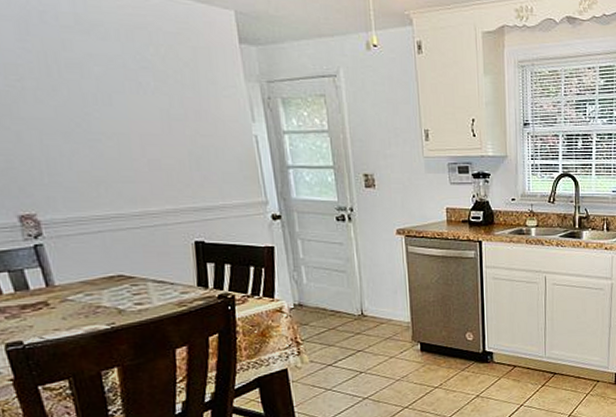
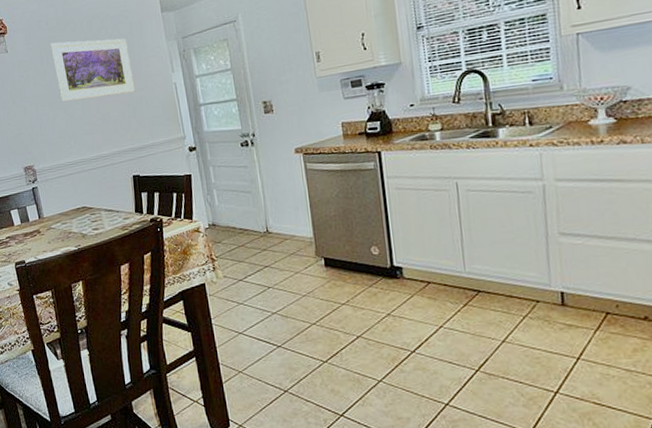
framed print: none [62,47,200,138] -> present [50,38,135,102]

